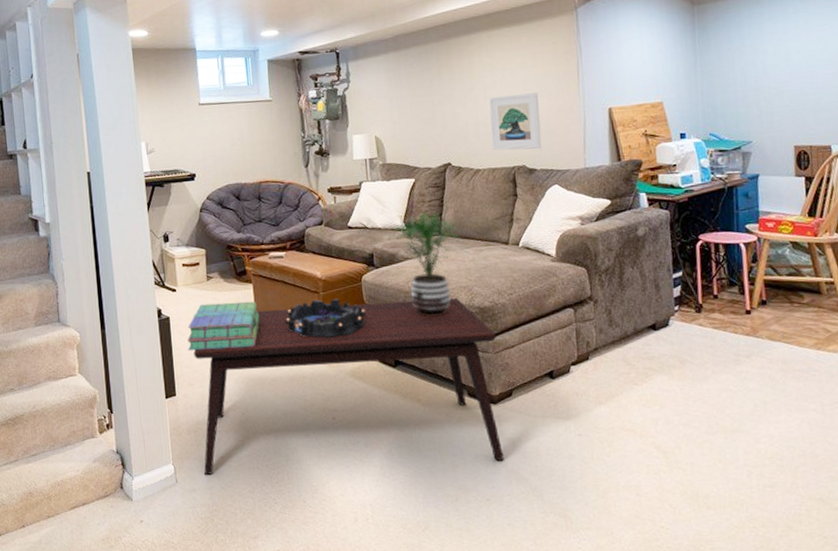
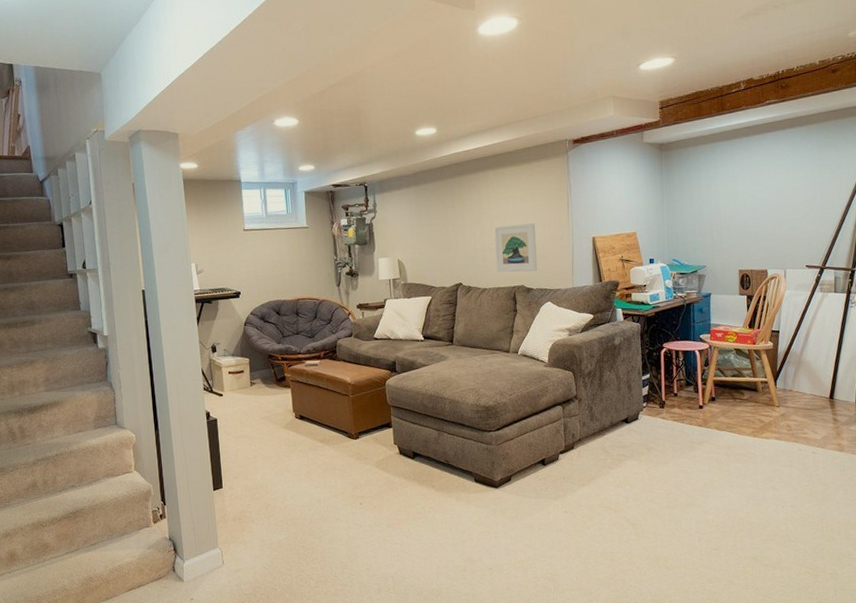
stack of books: present [187,301,260,351] -> none [233,403,297,448]
coffee table: present [193,297,504,475] -> none [238,398,504,556]
decorative bowl: present [285,298,366,339] -> none [319,400,389,436]
potted plant: present [386,213,462,317] -> none [407,326,471,415]

